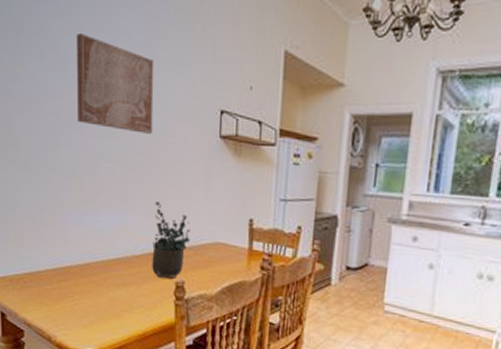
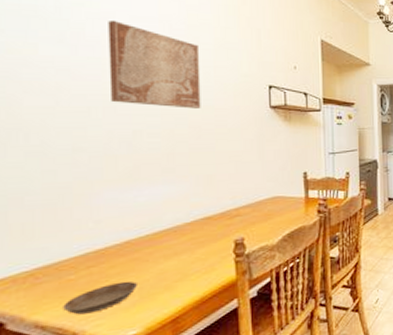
saucer: none [42,300,94,323] -> present [63,281,137,315]
potted plant: present [152,202,190,280] -> none [207,169,247,240]

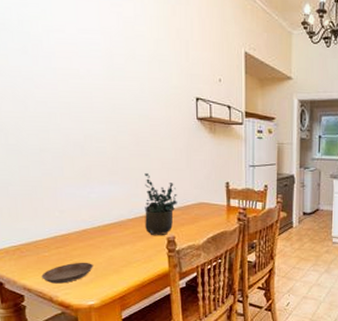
wall art: present [108,19,201,109] -> none [60,32,138,118]
potted plant: none [207,169,247,240] -> present [144,173,177,236]

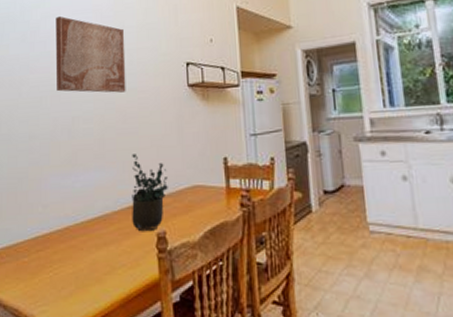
saucer: present [41,262,93,284] -> none [19,268,74,298]
wall art: none [60,32,138,118] -> present [55,15,126,93]

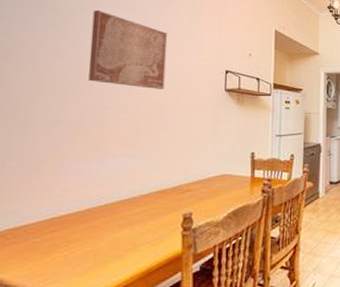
potted plant: present [132,154,168,232] -> none [159,145,198,213]

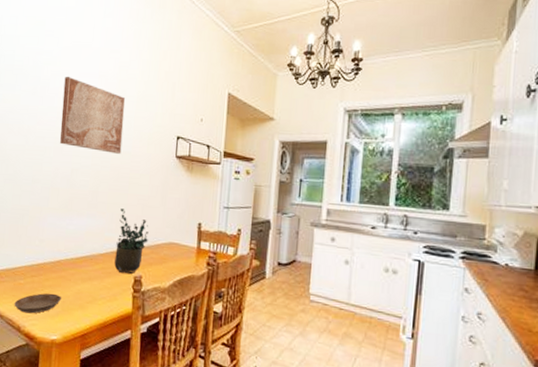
saucer: none [26,247,93,277] -> present [14,293,61,314]
potted plant: none [159,145,198,213] -> present [114,208,149,275]

